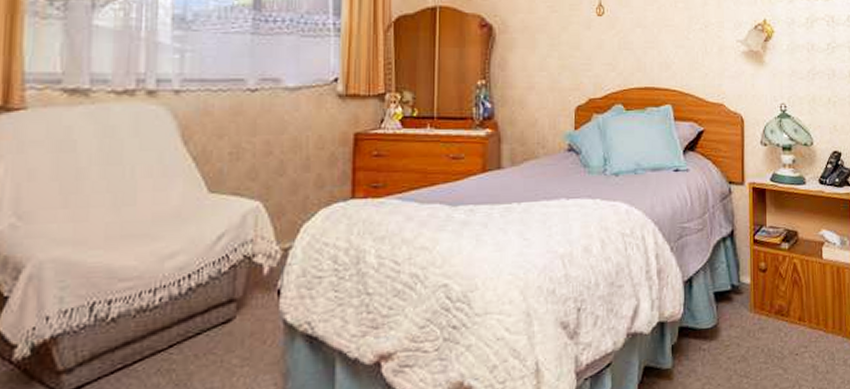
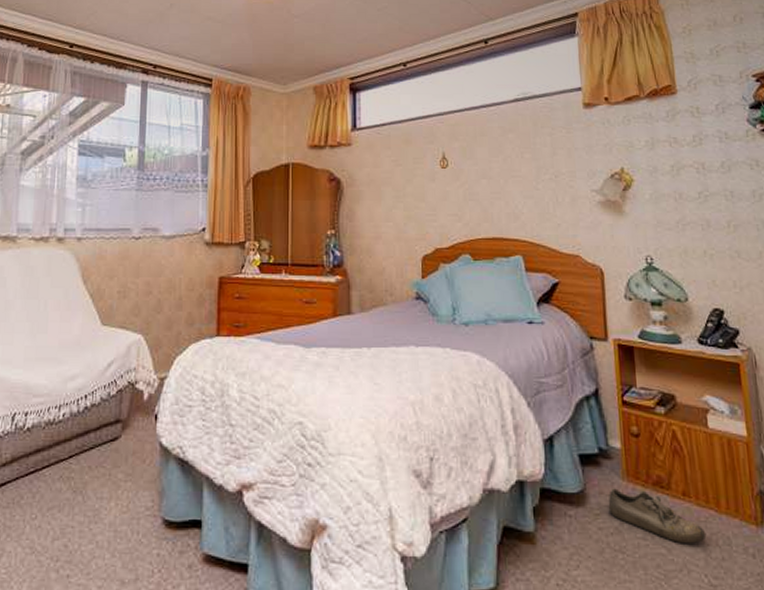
shoe: none [737,320,816,363] -> present [608,488,707,544]

